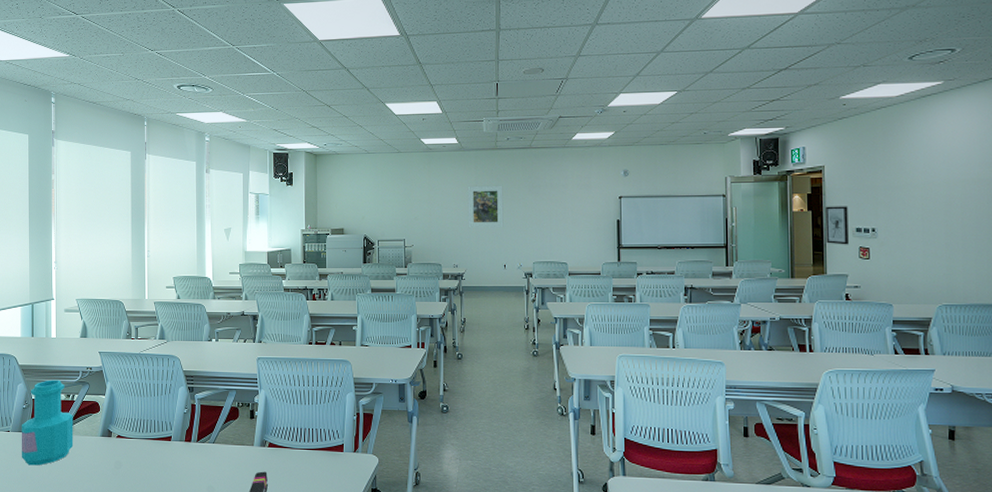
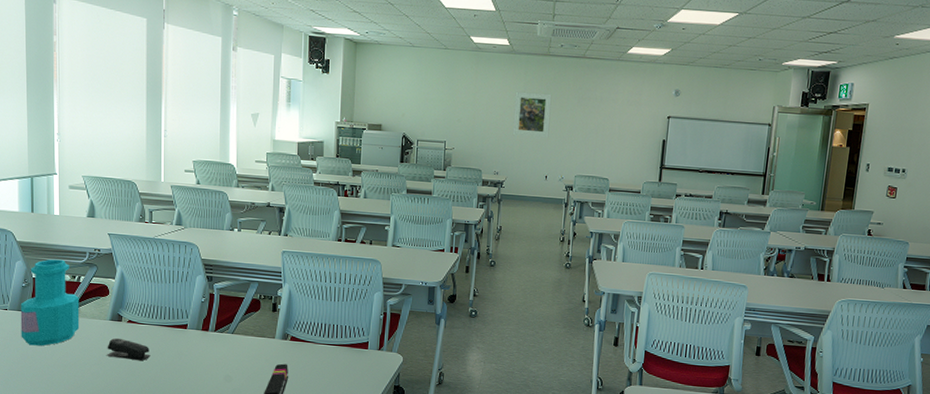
stapler: none [98,454,138,476] -> present [107,338,151,361]
wall art: present [825,206,849,245] -> none [859,144,884,183]

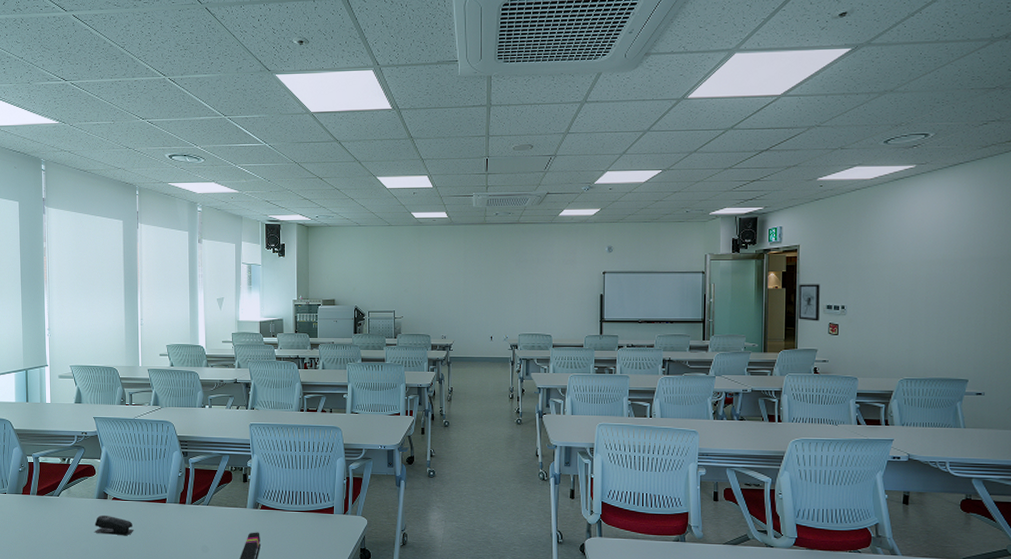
bottle: present [20,259,80,346] -> none [17,444,70,526]
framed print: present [512,91,552,138] -> none [456,259,491,301]
wall art: none [859,144,884,183] -> present [798,284,820,321]

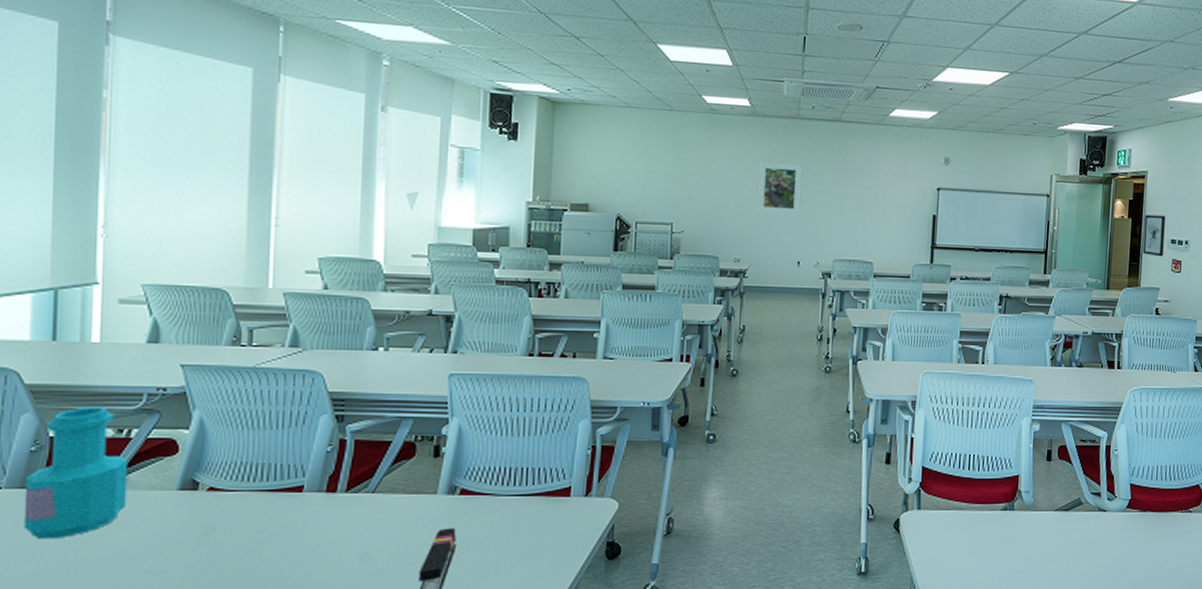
bottle: none [17,444,70,526] -> present [23,407,128,539]
stapler: present [95,515,134,536] -> none [171,516,244,546]
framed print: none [456,259,491,301] -> present [756,161,803,216]

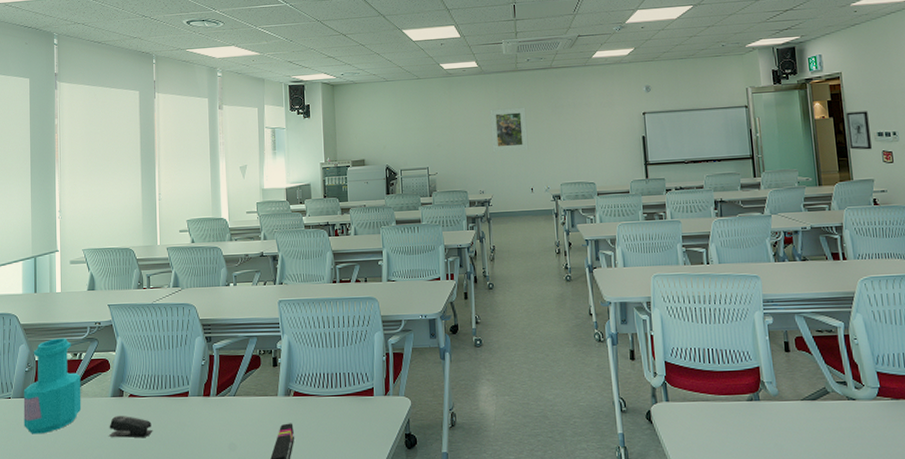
stapler: none [171,516,244,546] -> present [109,416,153,438]

